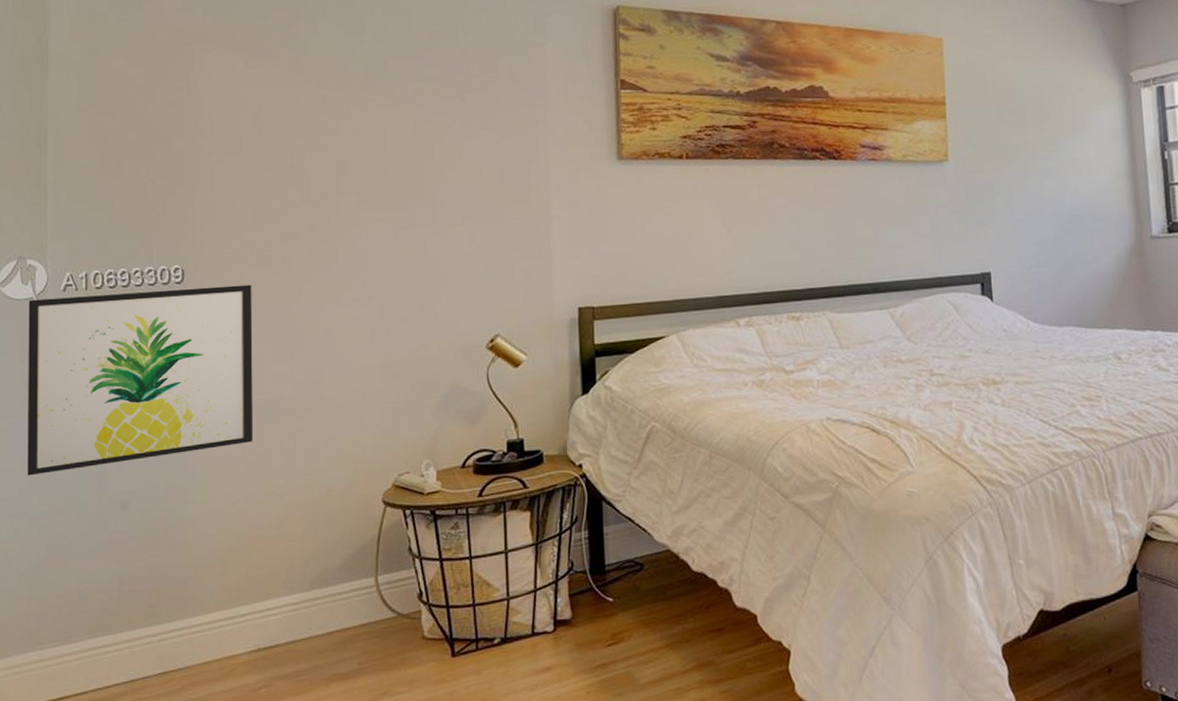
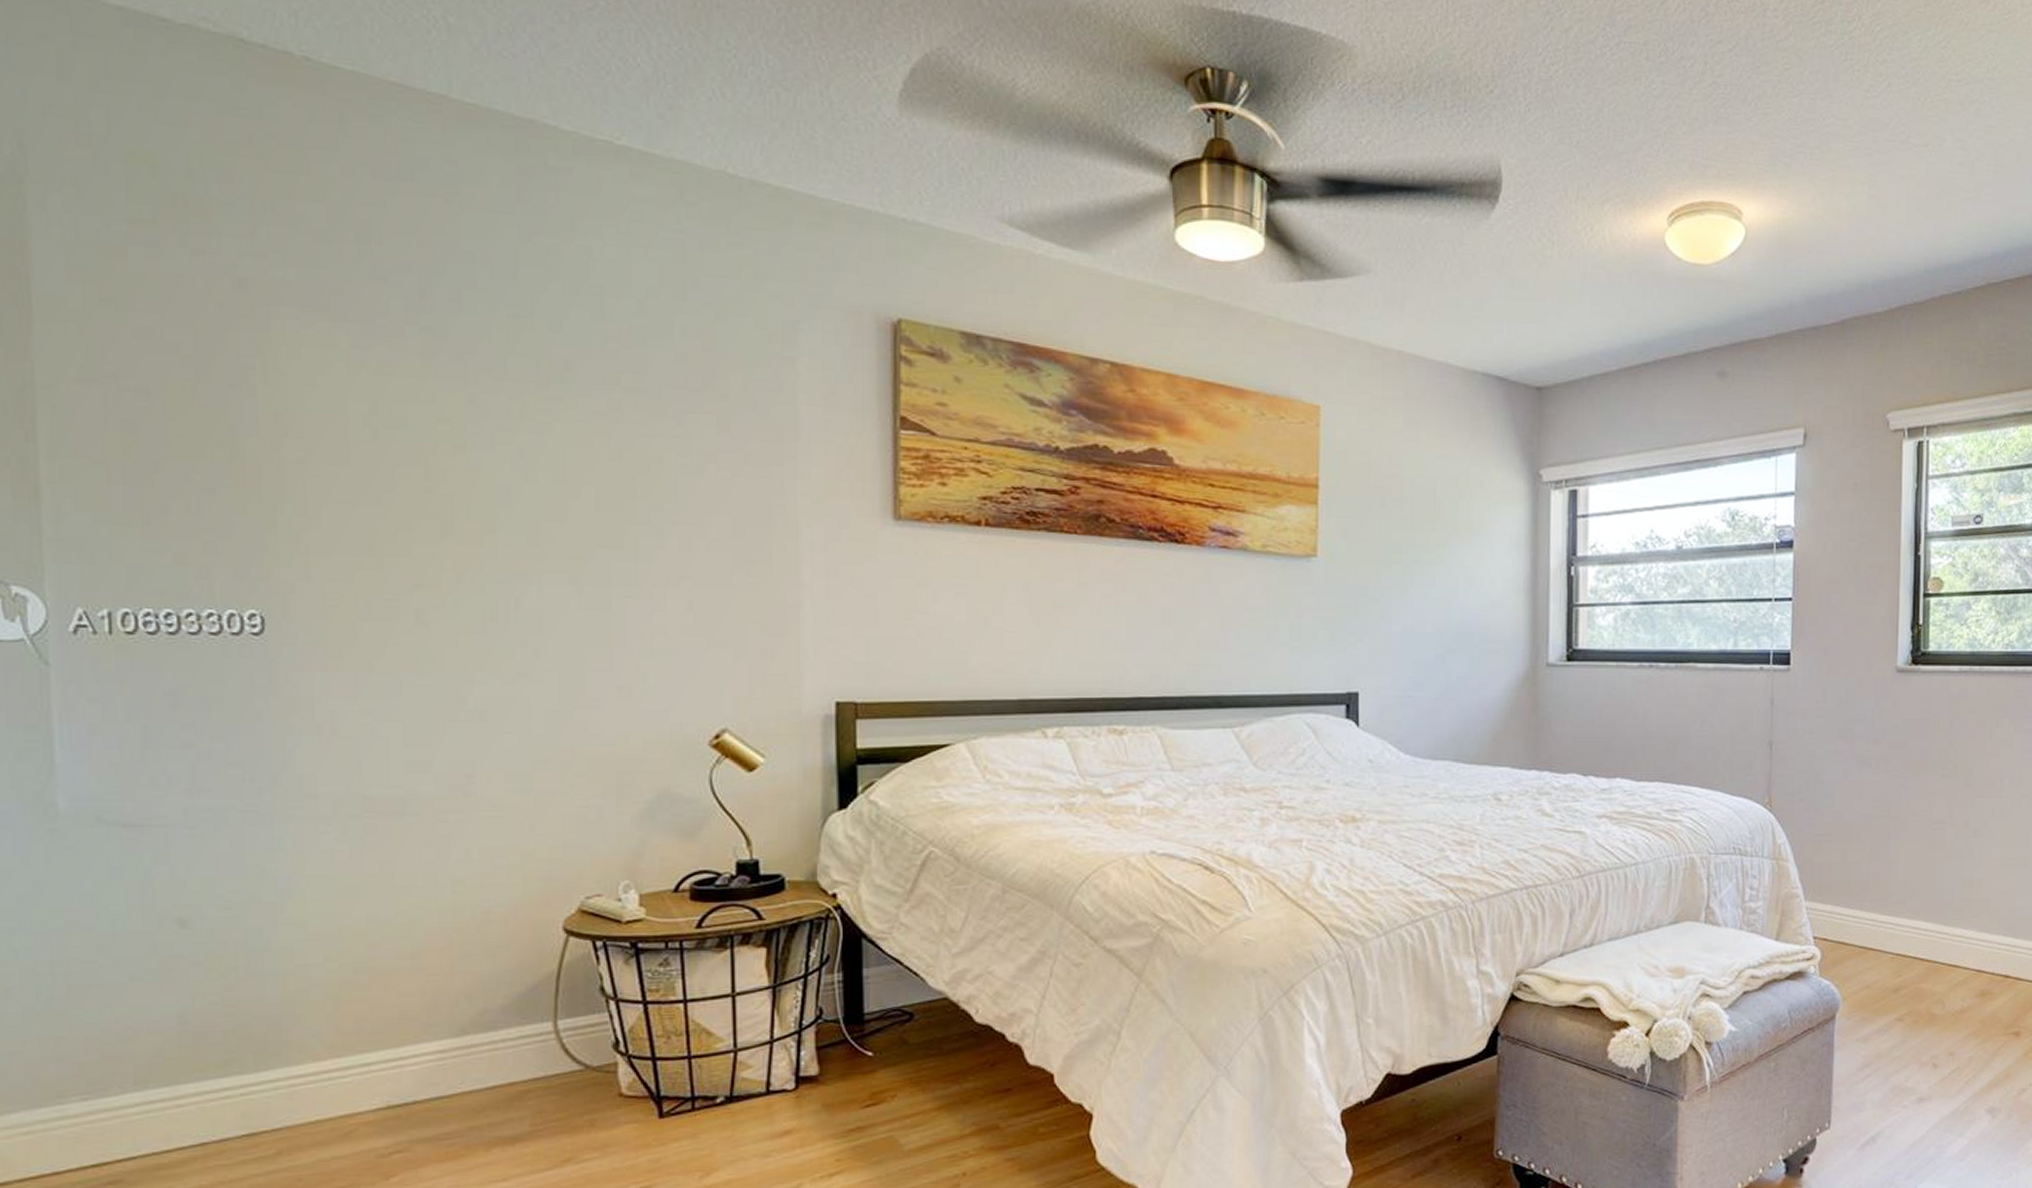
wall art: present [27,284,254,476] -> none [17,642,376,880]

